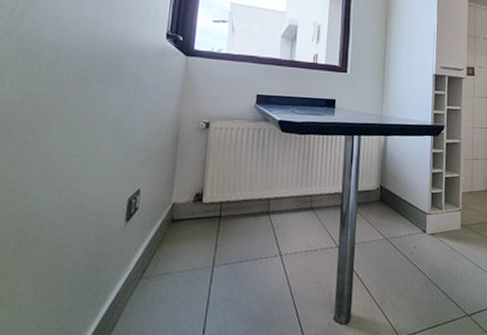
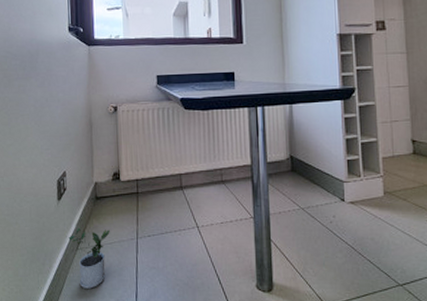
potted plant: none [132,254,183,324] -> present [68,228,110,289]

